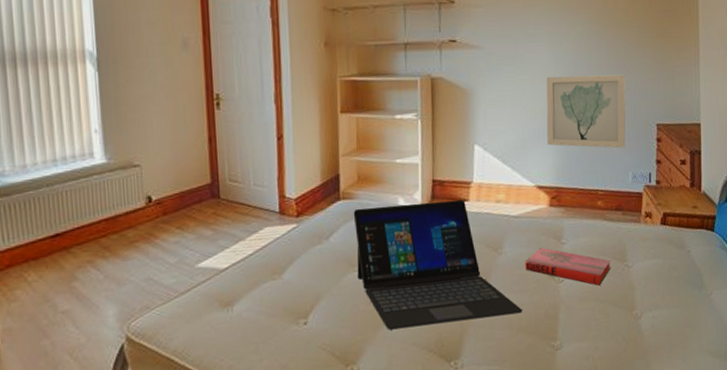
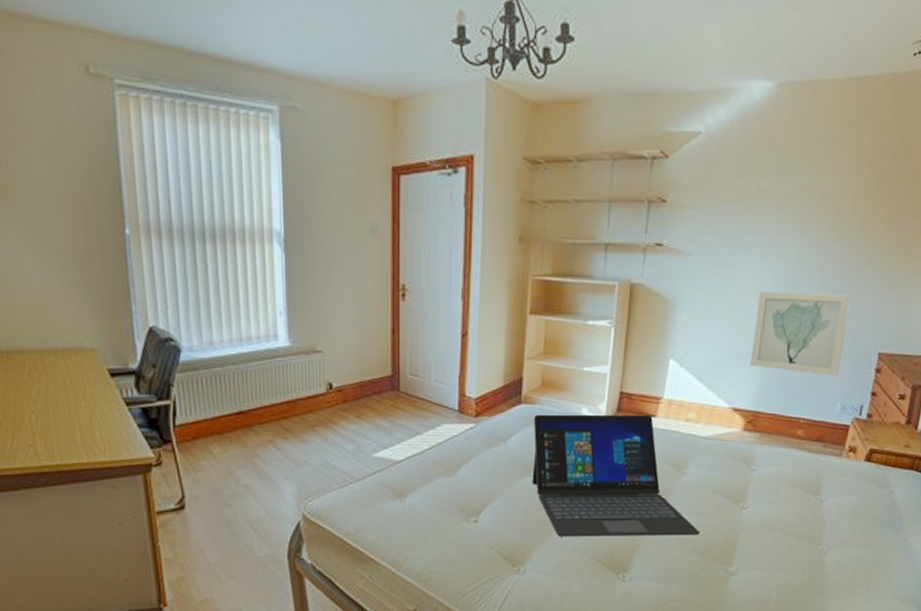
hardback book: present [525,247,611,286] -> none [708,472,803,517]

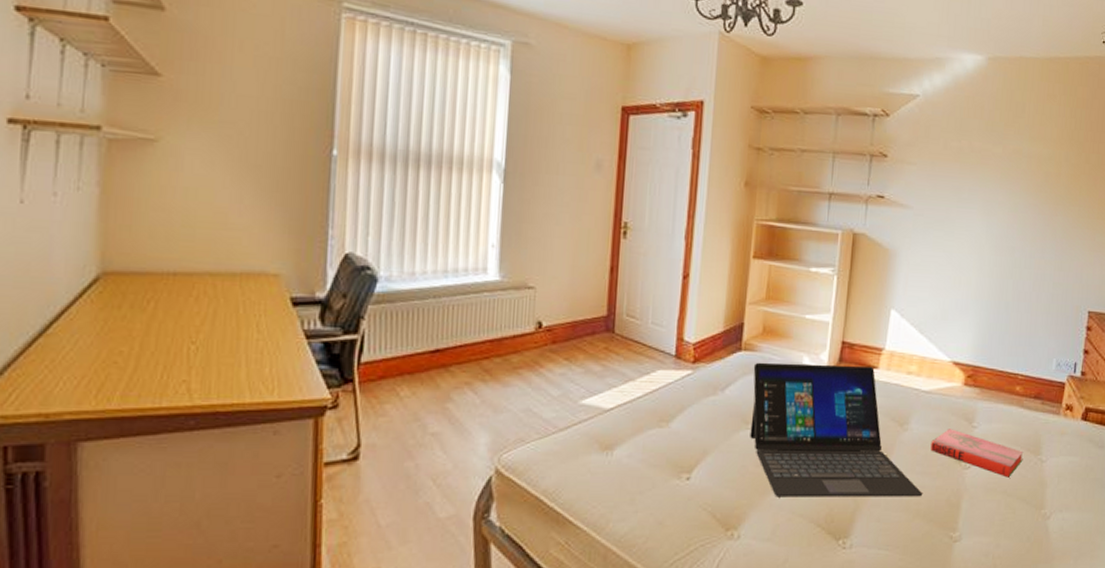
hardback book: none [708,472,803,517] -> present [930,429,1024,478]
wall art: present [750,291,851,376] -> none [969,246,1060,332]

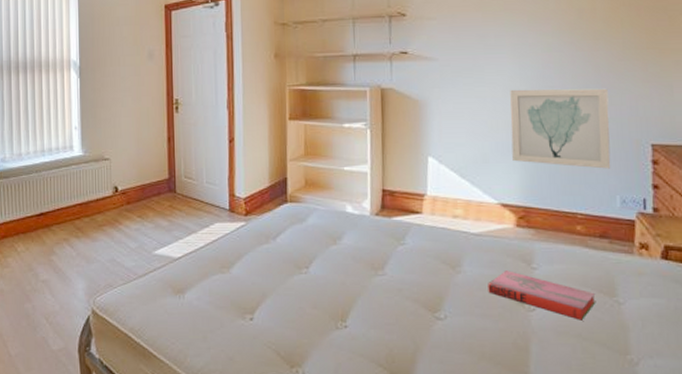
laptop: present [750,362,923,497] -> none [300,211,486,339]
wall art: none [969,246,1060,332] -> present [510,88,611,169]

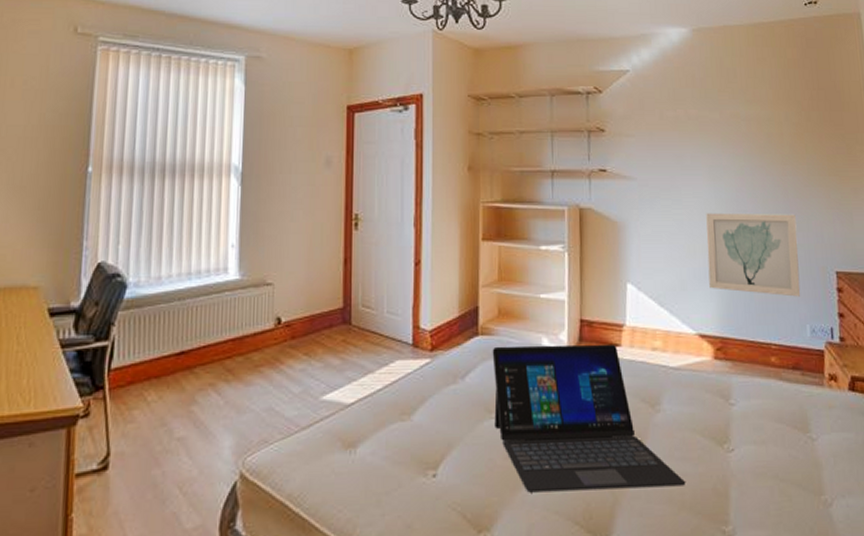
laptop: none [300,211,486,339] -> present [492,344,686,493]
hardback book: present [488,270,596,320] -> none [687,407,791,460]

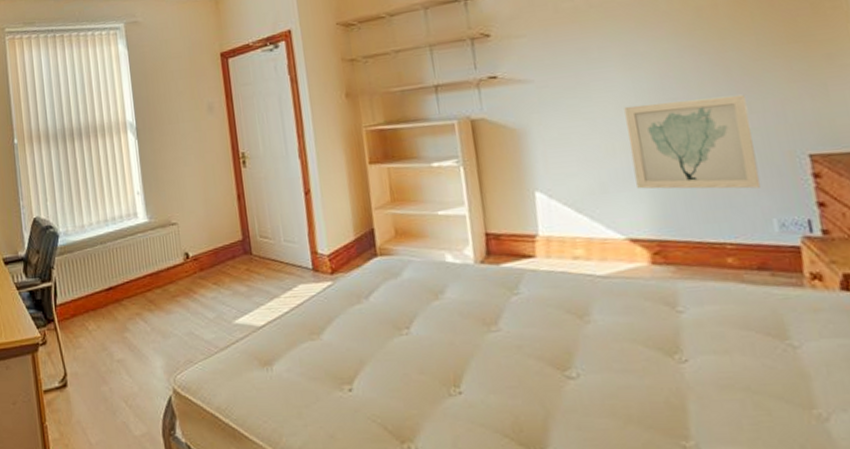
laptop: present [492,344,686,493] -> none [393,255,631,406]

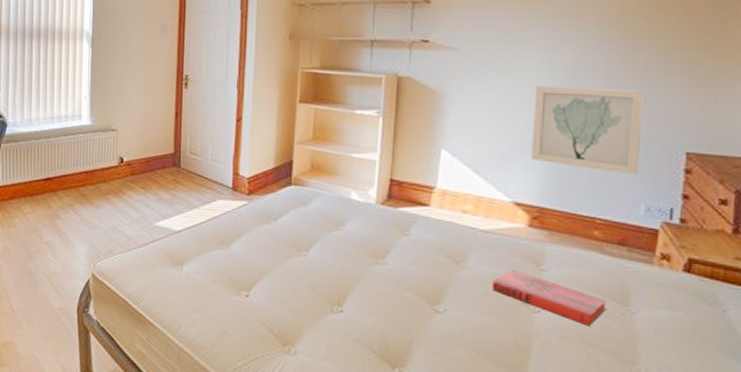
hardback book: none [625,316,764,371] -> present [492,270,607,327]

